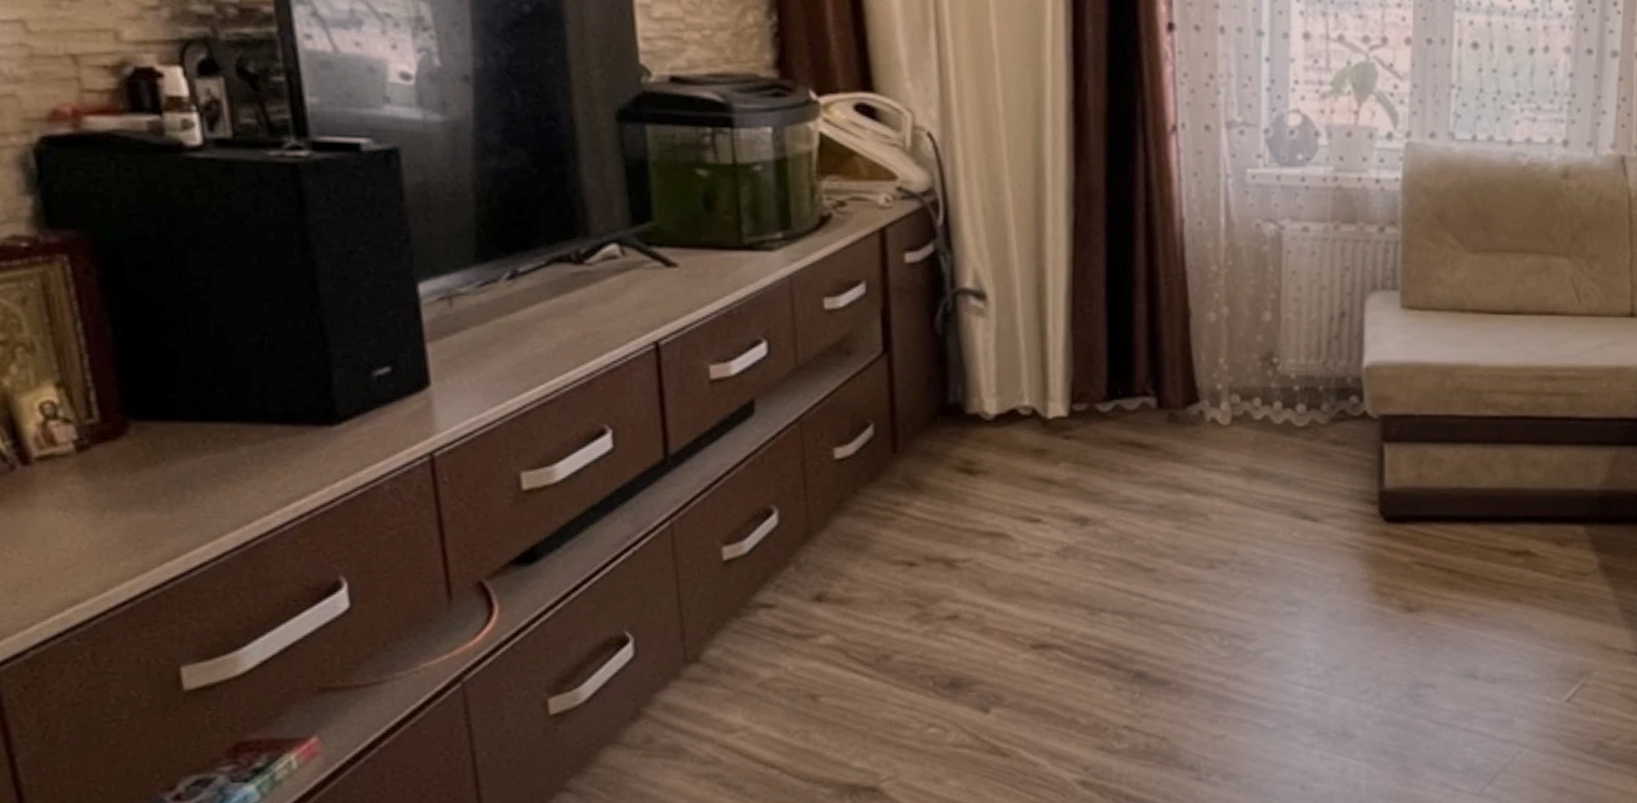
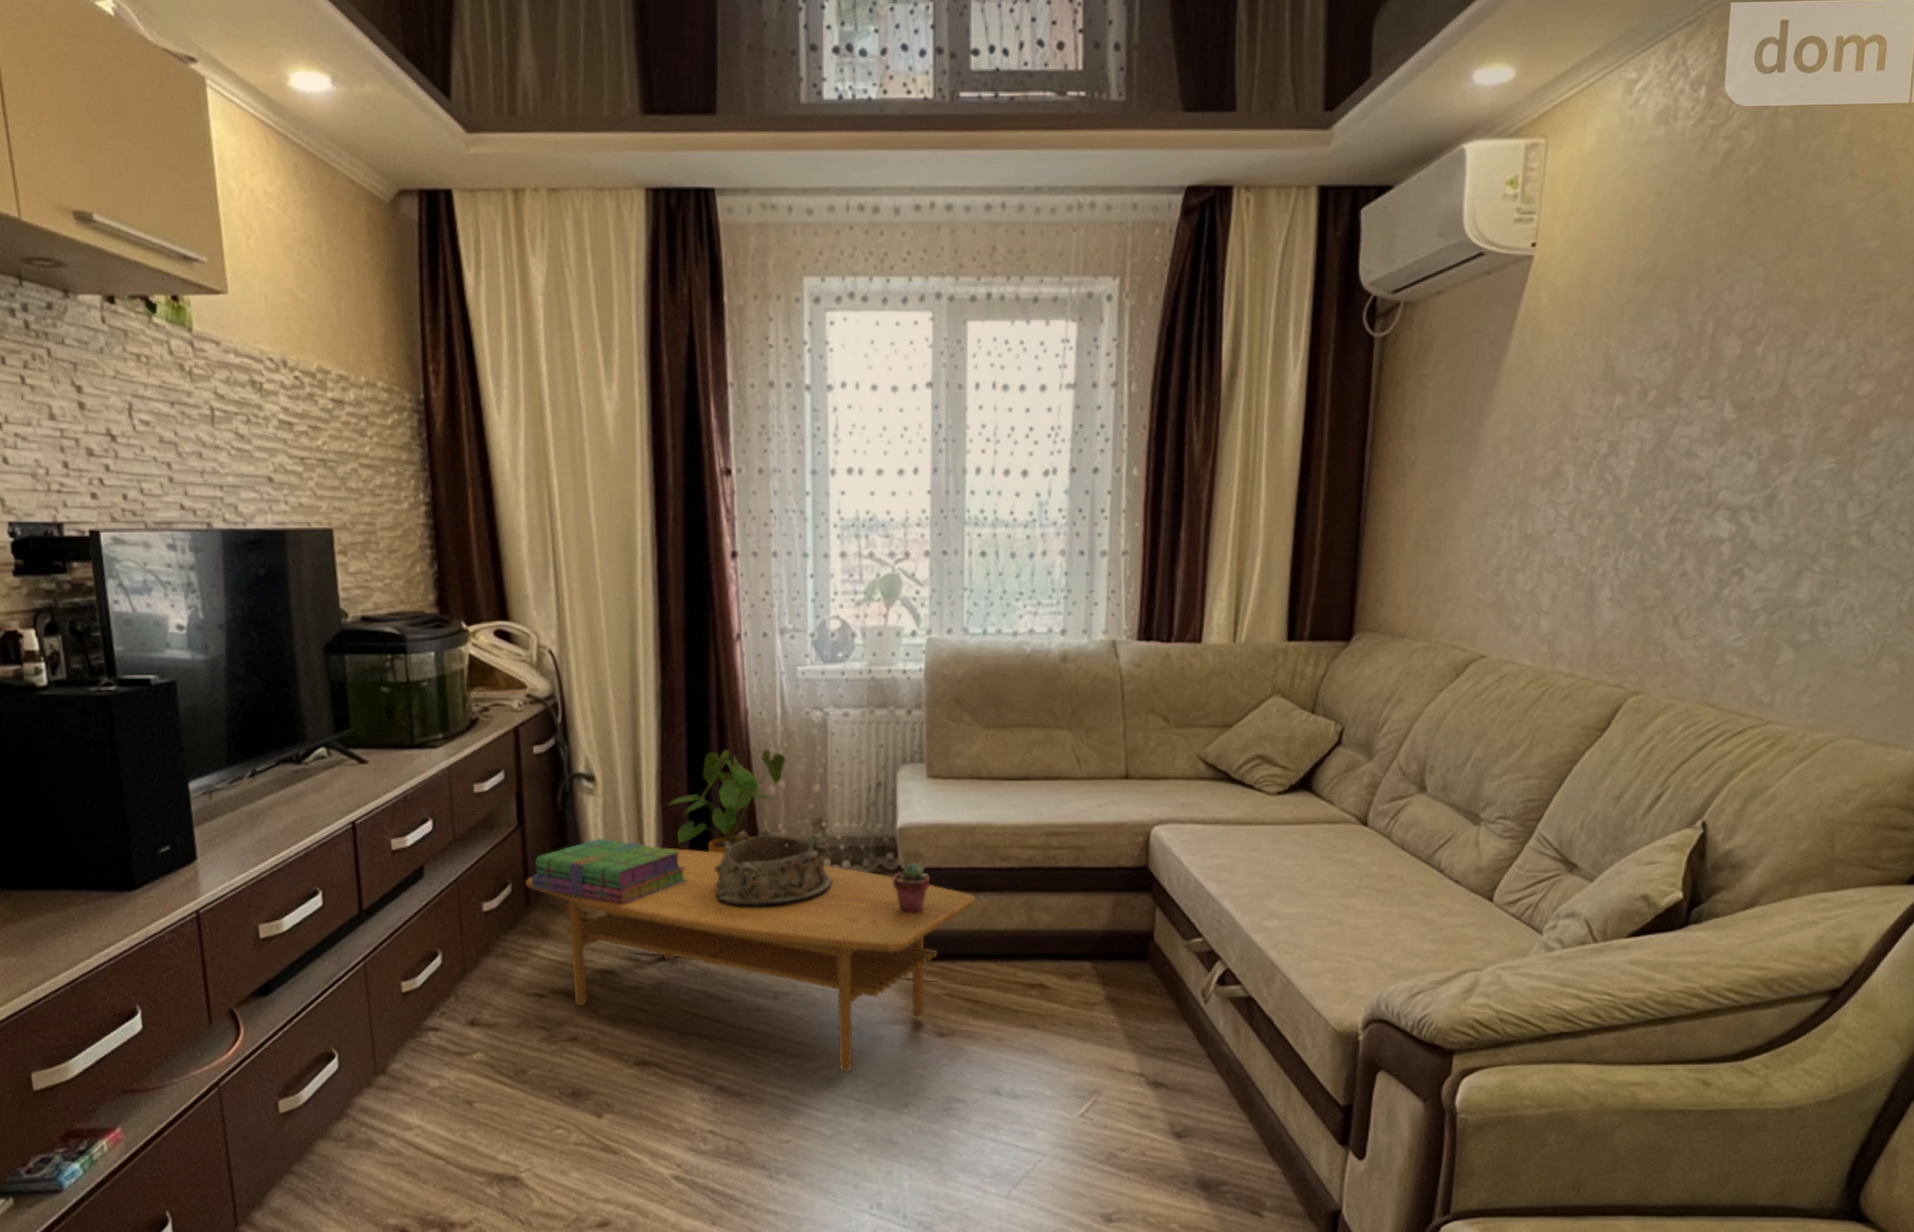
coffee table: none [891,383,1455,654] -> present [525,847,976,1072]
stack of books: none [900,371,1103,453] -> present [531,838,687,905]
house plant: none [1079,266,1230,393] -> present [667,748,786,854]
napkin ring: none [1137,364,1283,459] -> present [714,829,832,908]
potted succulent: none [1357,408,1402,468] -> present [893,863,931,914]

